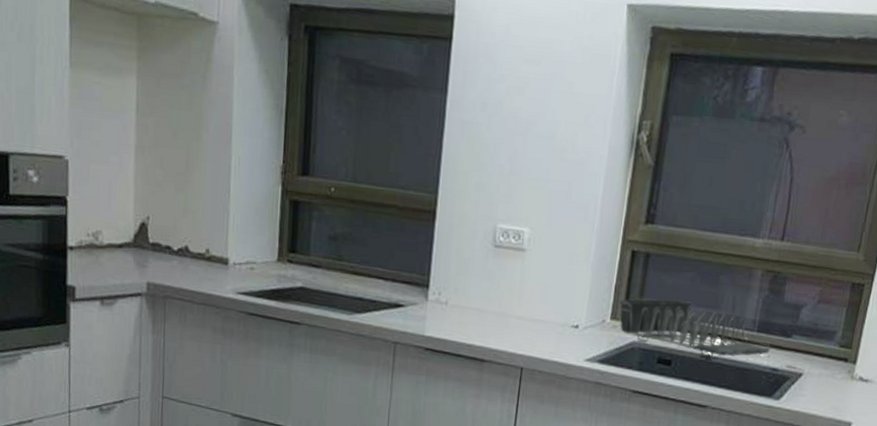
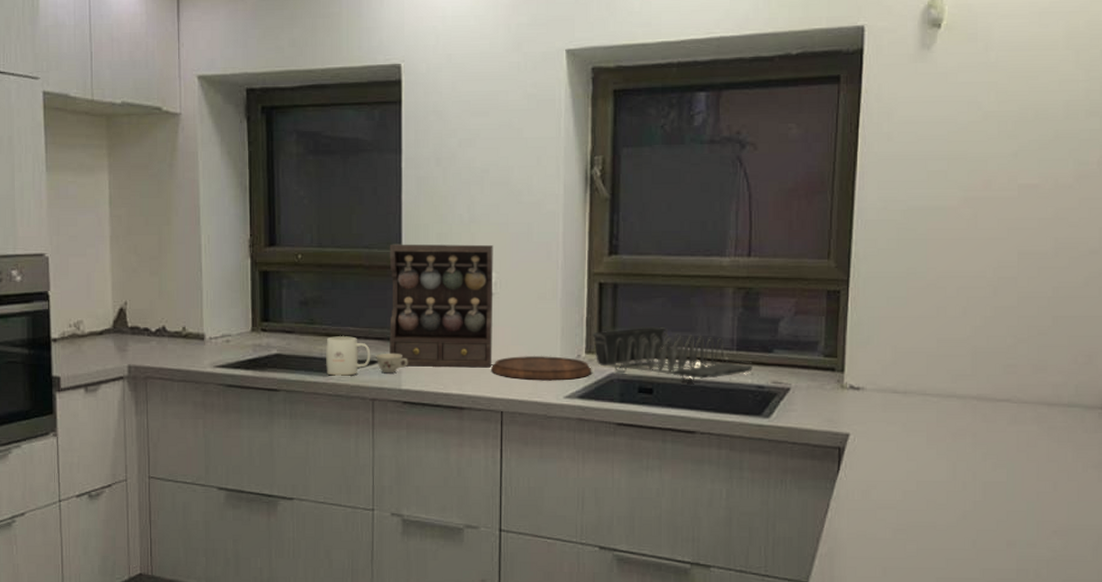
mug: none [350,275,397,317] -> present [325,336,371,376]
teacup: none [401,298,434,319] -> present [376,354,408,374]
spice rack: none [416,187,531,323] -> present [389,244,493,368]
cutting board: none [516,315,615,344] -> present [491,356,592,380]

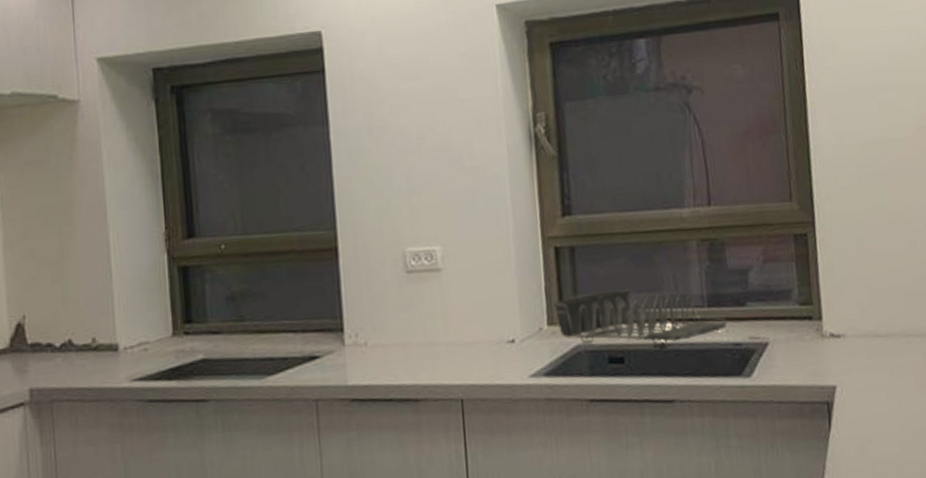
mug: present [325,336,371,376] -> none [258,331,311,378]
teacup: present [376,354,408,374] -> none [316,345,353,369]
spice rack: present [389,244,493,368] -> none [322,216,447,359]
cutting board: present [491,356,592,380] -> none [446,331,557,361]

